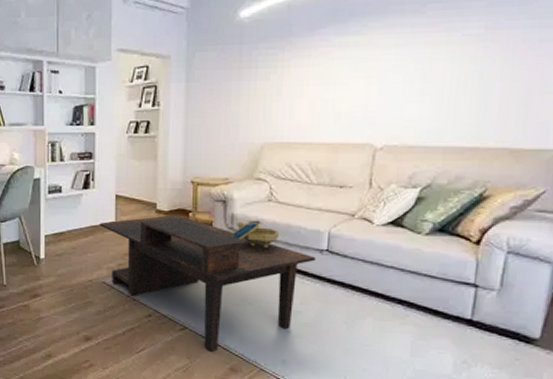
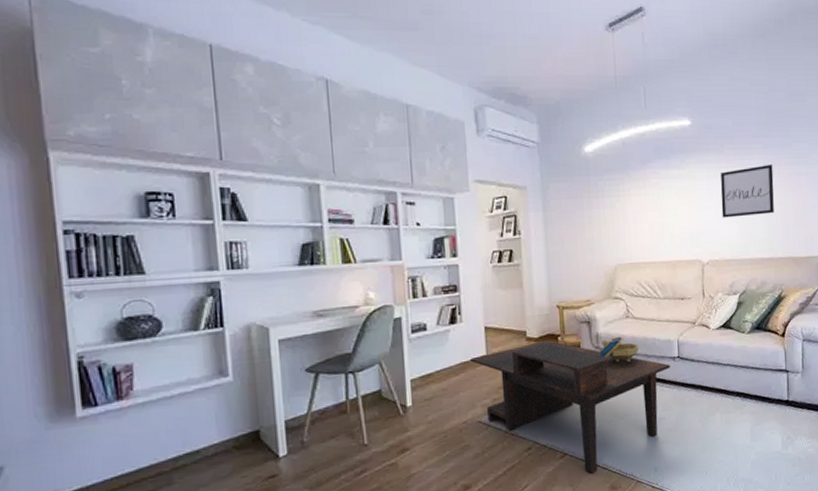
wall art: none [410,28,500,95] -> present [720,165,774,218]

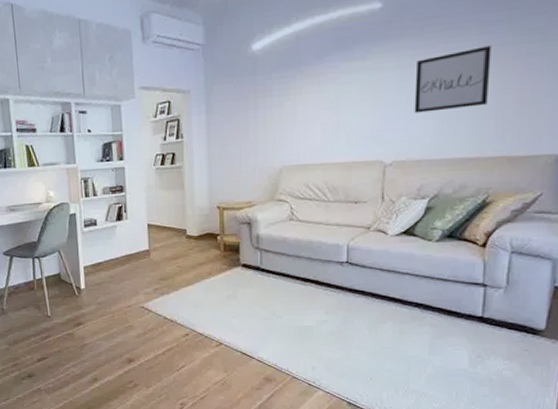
coffee table: present [471,340,670,474] -> none [135,239,336,364]
decorative container: present [598,336,638,363] -> none [258,238,301,265]

